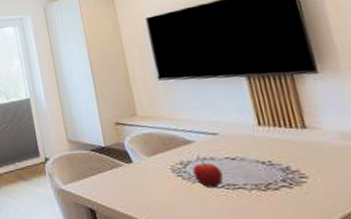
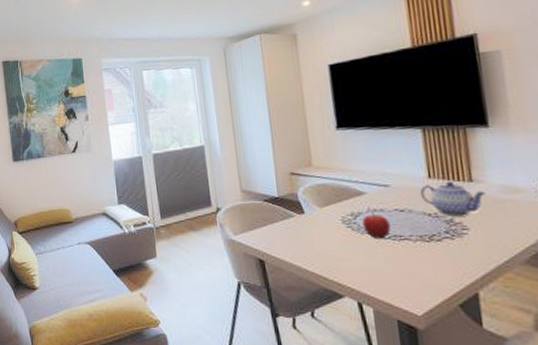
teapot: none [250,127,323,165] -> present [419,180,486,217]

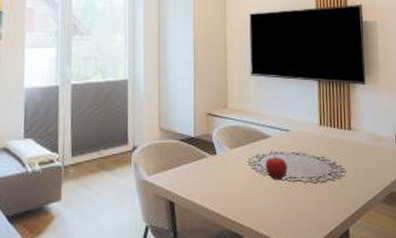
teapot: present [419,180,486,217] -> none [312,128,360,160]

